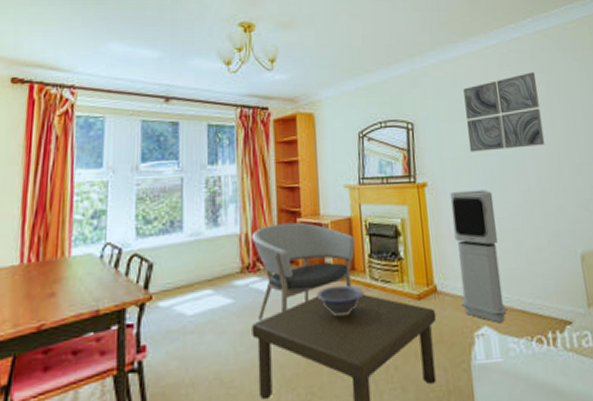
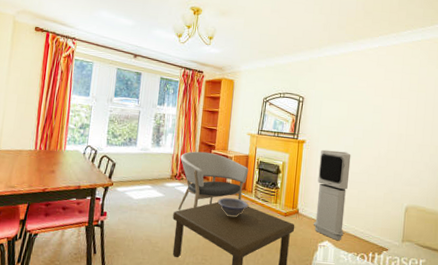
wall art: present [463,72,545,152] -> none [341,72,404,128]

